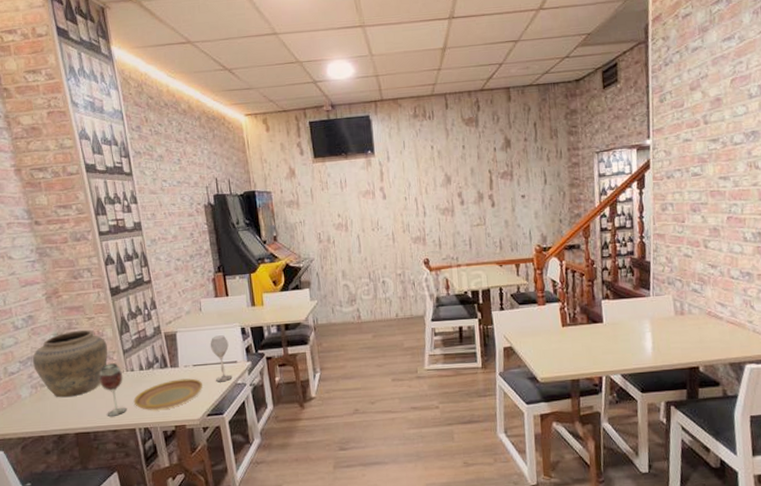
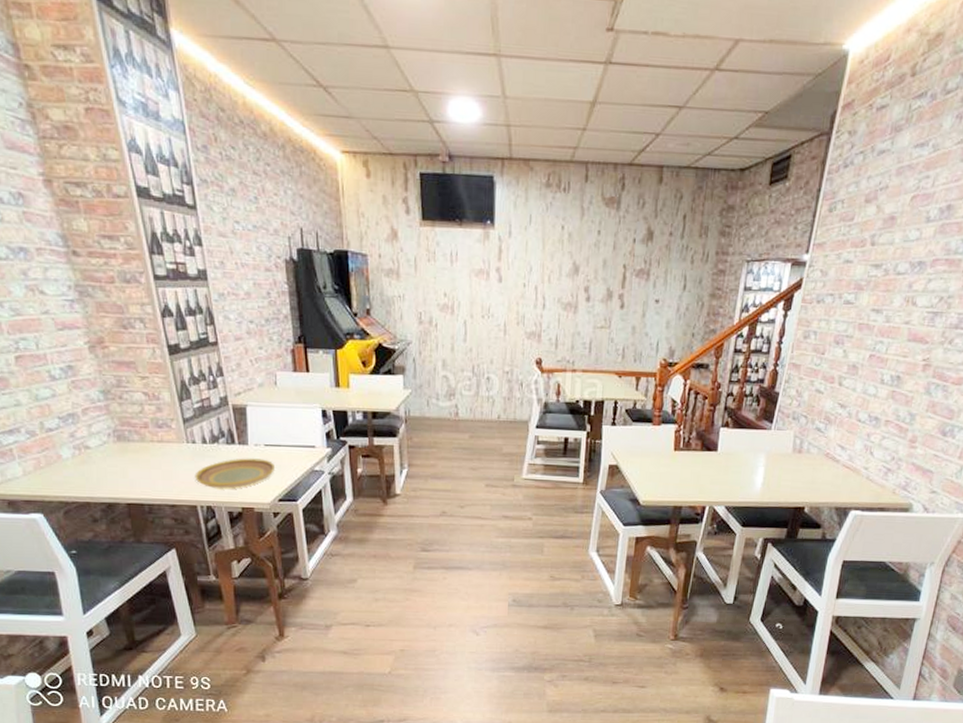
vase: present [32,330,107,398] -> none [74,390,164,464]
wineglass: present [99,363,127,417] -> none [154,431,187,490]
wineglass: present [210,335,233,383] -> none [285,415,309,467]

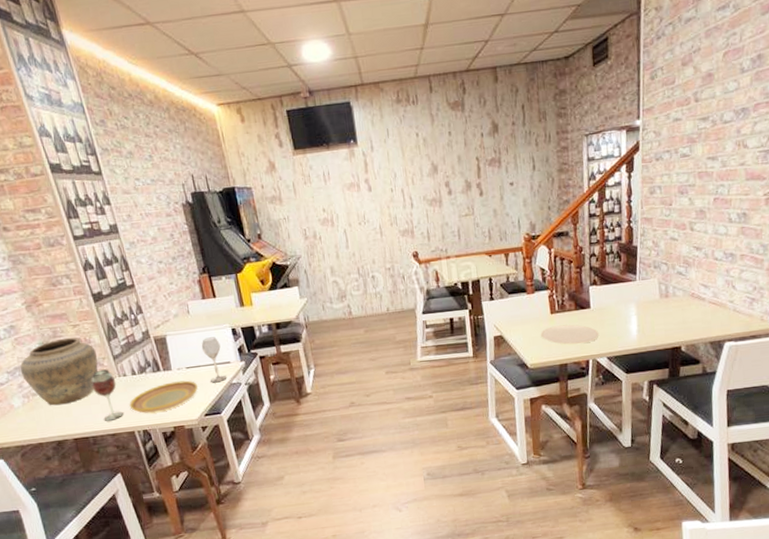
vase: none [74,390,164,464] -> present [20,338,98,406]
wineglass: none [154,431,187,490] -> present [90,369,123,421]
wineglass: none [285,415,309,467] -> present [201,337,227,383]
plate: none [658,464,722,488] -> present [540,324,599,345]

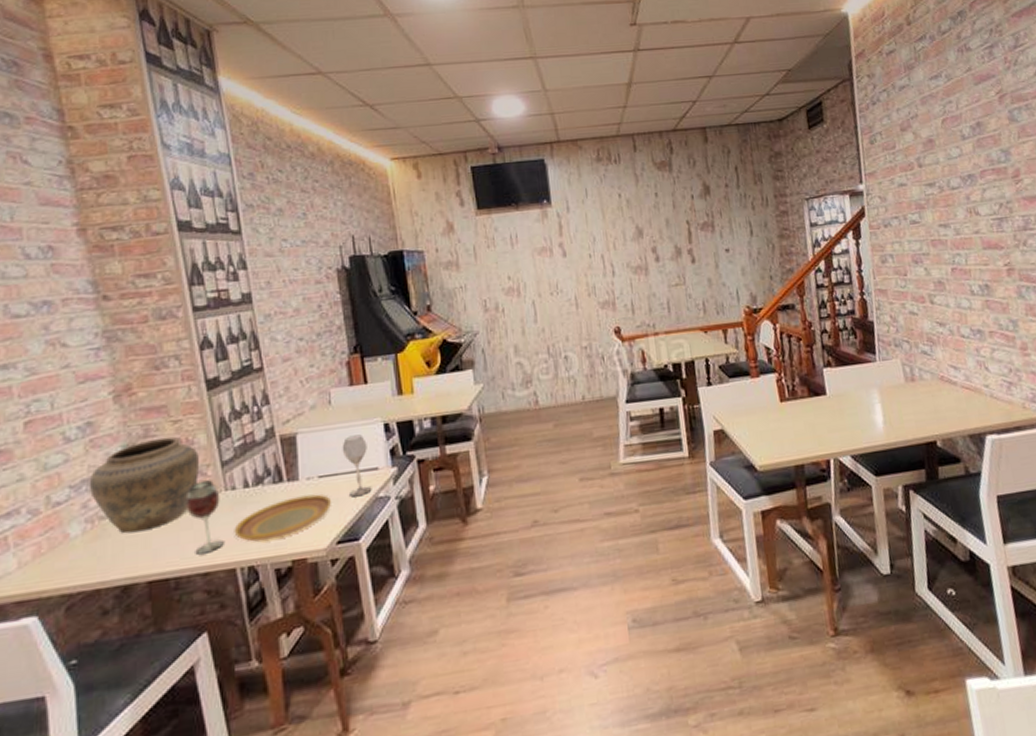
plate: present [540,324,599,345] -> none [769,414,839,441]

